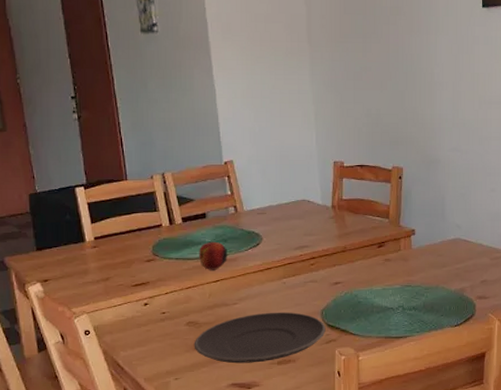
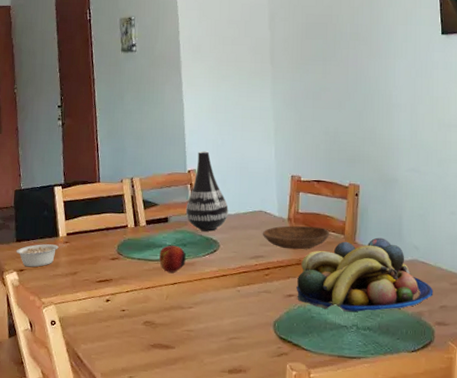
legume: none [37,250,92,277] -> present [16,244,64,268]
plate: present [194,312,326,364] -> none [149,319,278,369]
vase: none [224,140,270,225] -> present [185,151,228,231]
bowl: none [306,213,375,237] -> present [262,225,330,250]
fruit bowl: none [342,219,475,294] -> present [296,237,434,312]

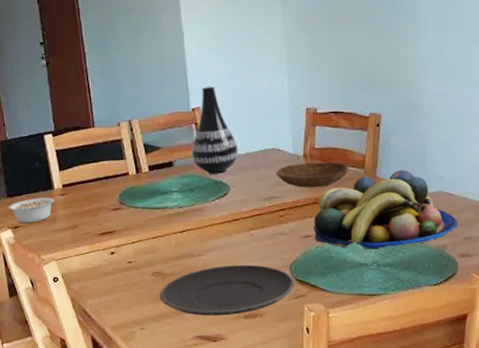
plate: none [149,319,278,369] -> present [159,264,295,316]
apple: present [159,245,186,273] -> none [165,191,194,220]

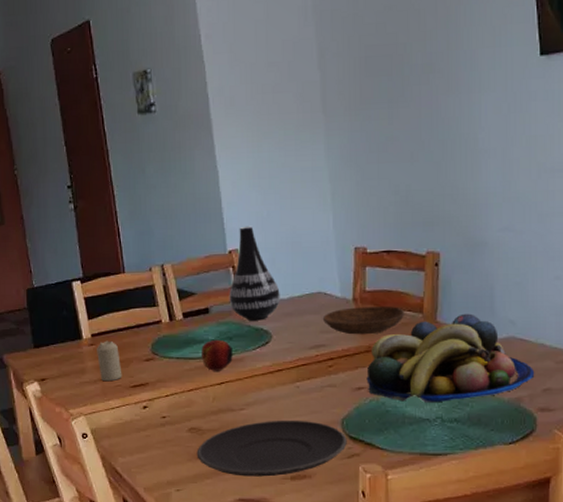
legume: present [8,198,60,224] -> none [35,348,89,376]
candle: none [67,191,92,229] -> present [97,340,122,382]
apple: none [165,191,194,220] -> present [201,339,233,371]

